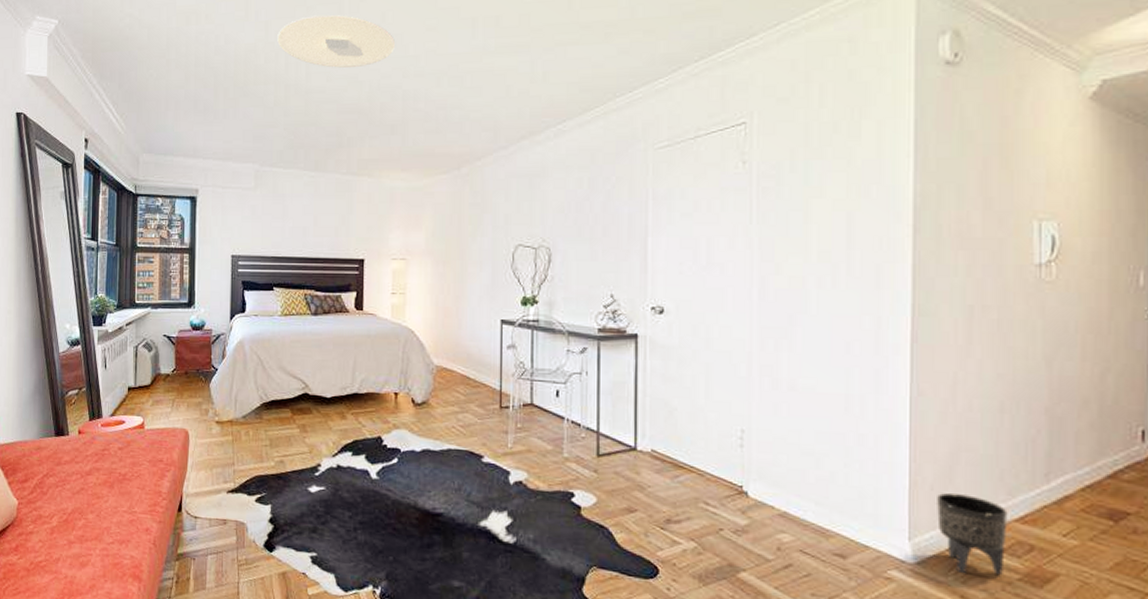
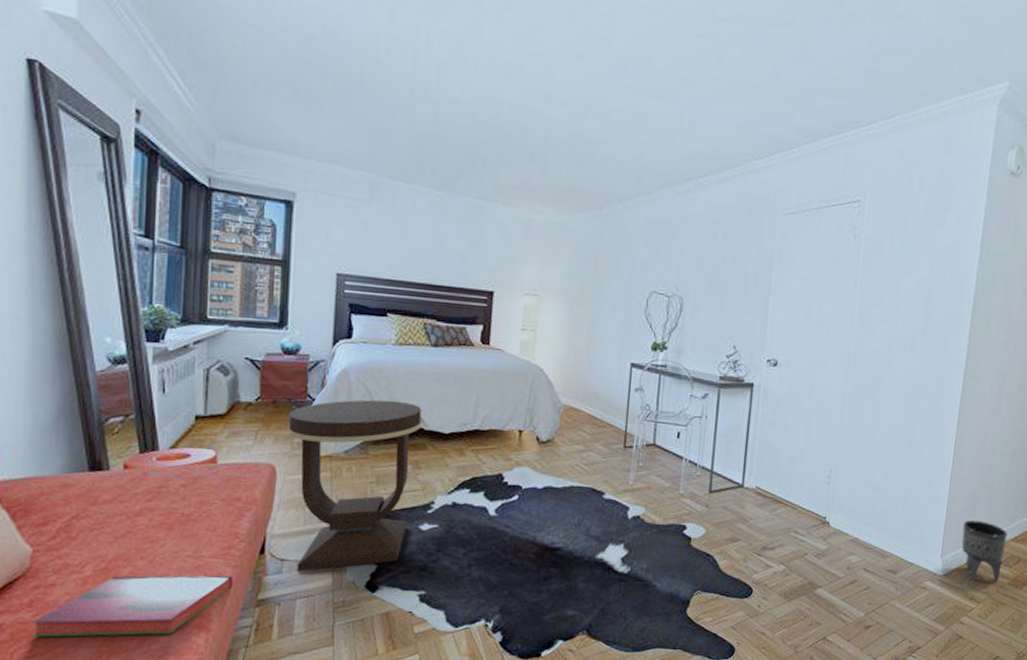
hardback book: none [17,527,158,582] -> present [32,575,234,638]
side table: none [197,367,306,529] -> present [288,399,421,572]
ceiling light: present [277,14,395,68] -> none [403,14,540,84]

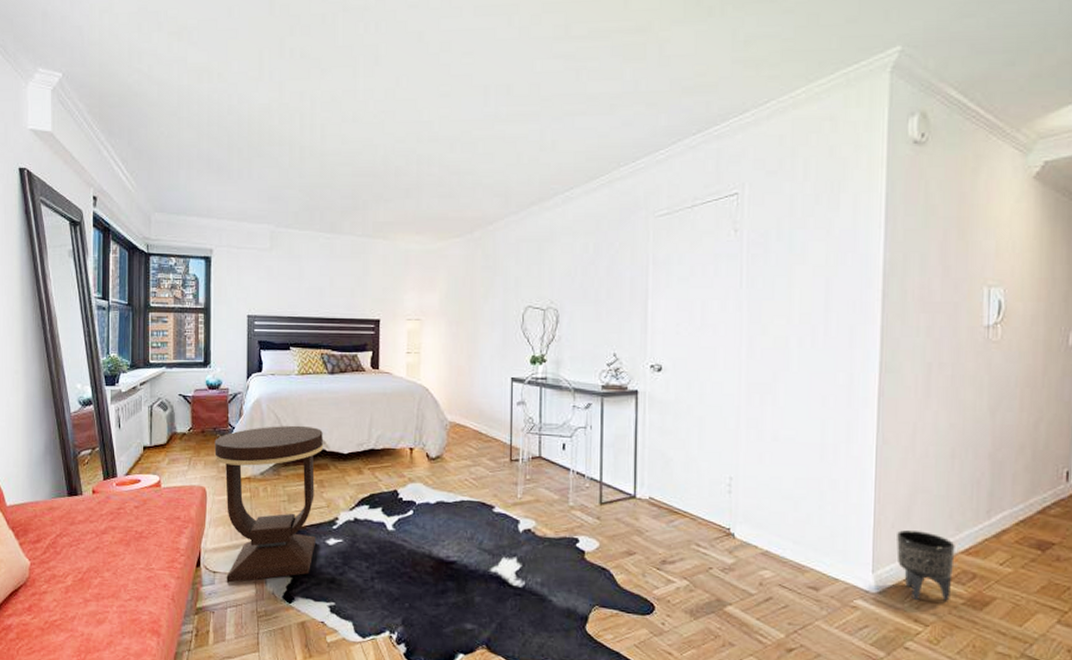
hardback book: present [32,575,234,638] -> none [31,585,177,638]

